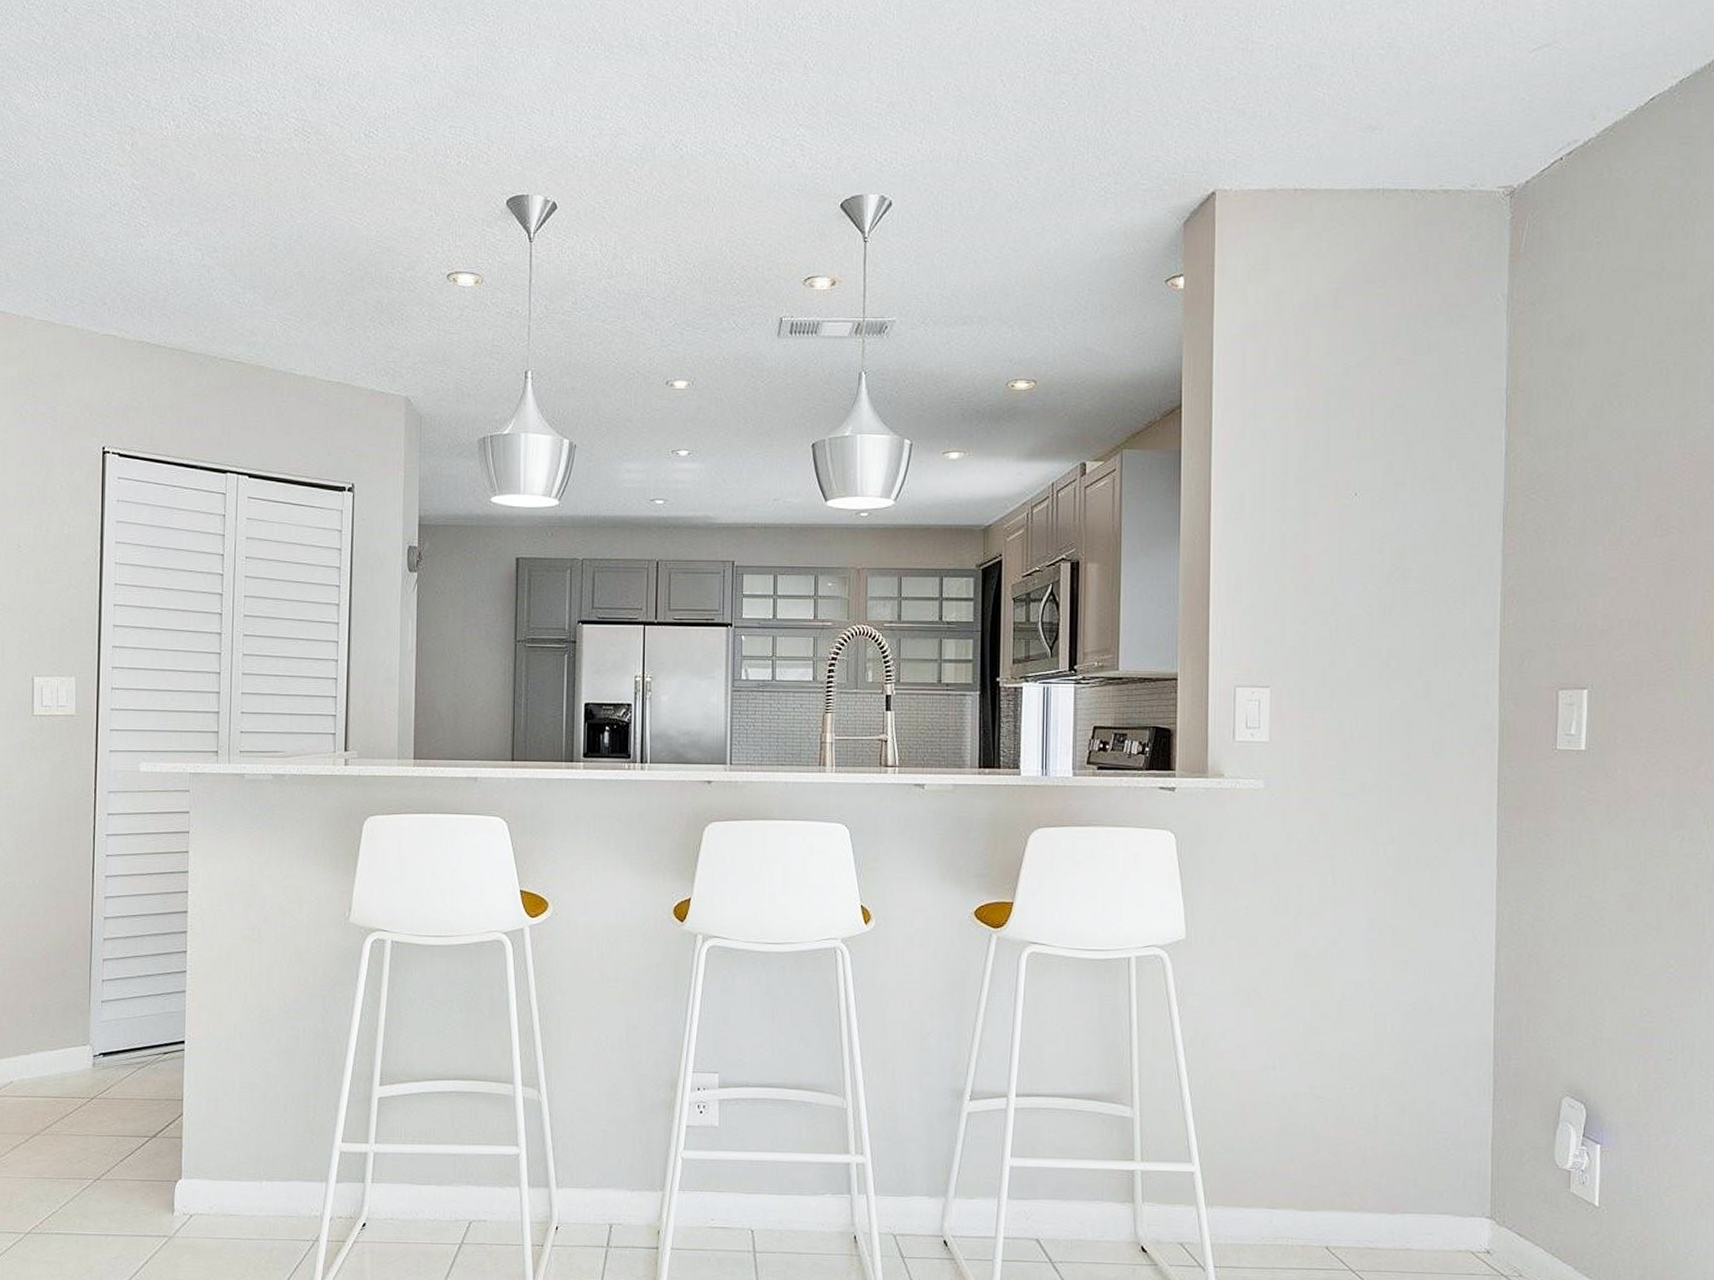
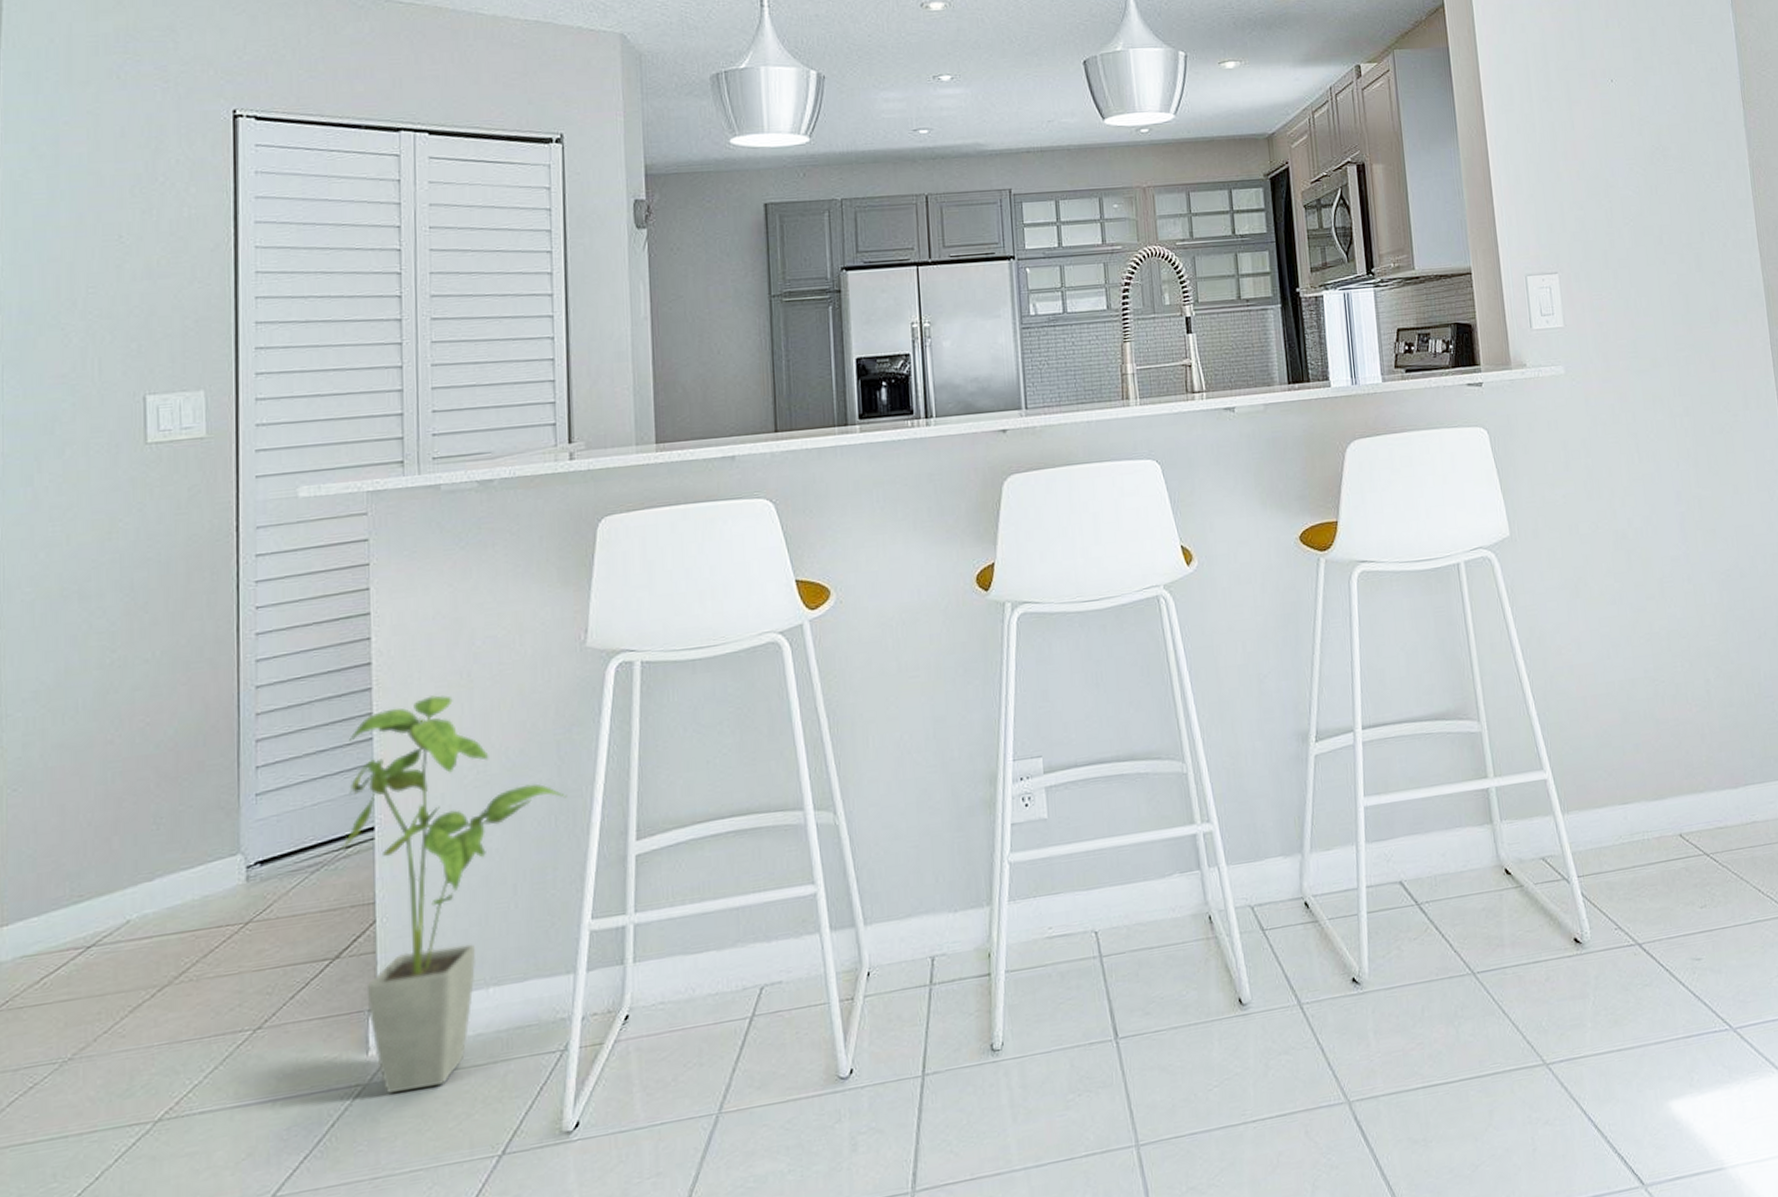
house plant: none [160,944,328,1248] -> present [340,695,567,1093]

